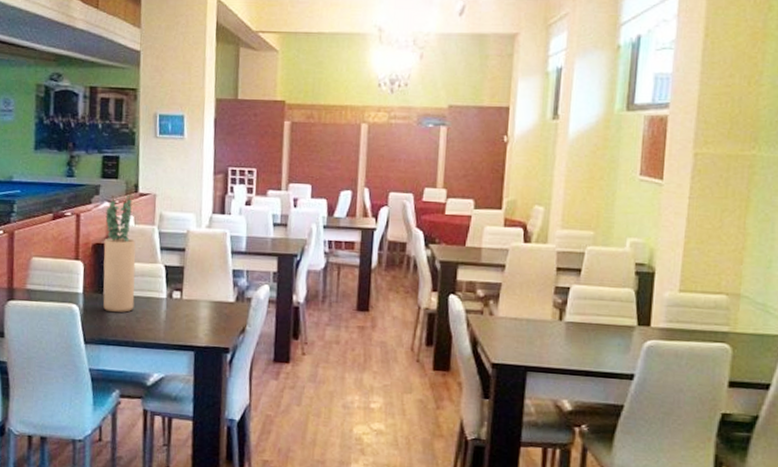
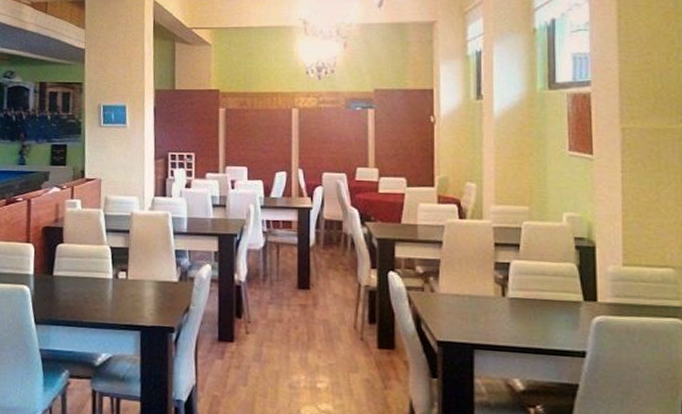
vase: present [103,191,136,313] -> none [52,177,83,294]

